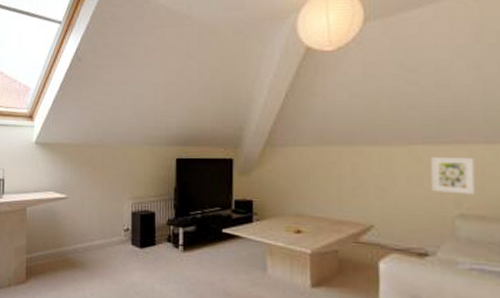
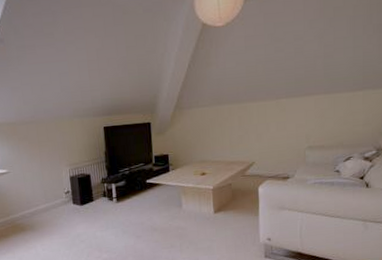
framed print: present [430,156,476,195] -> none [290,105,318,133]

